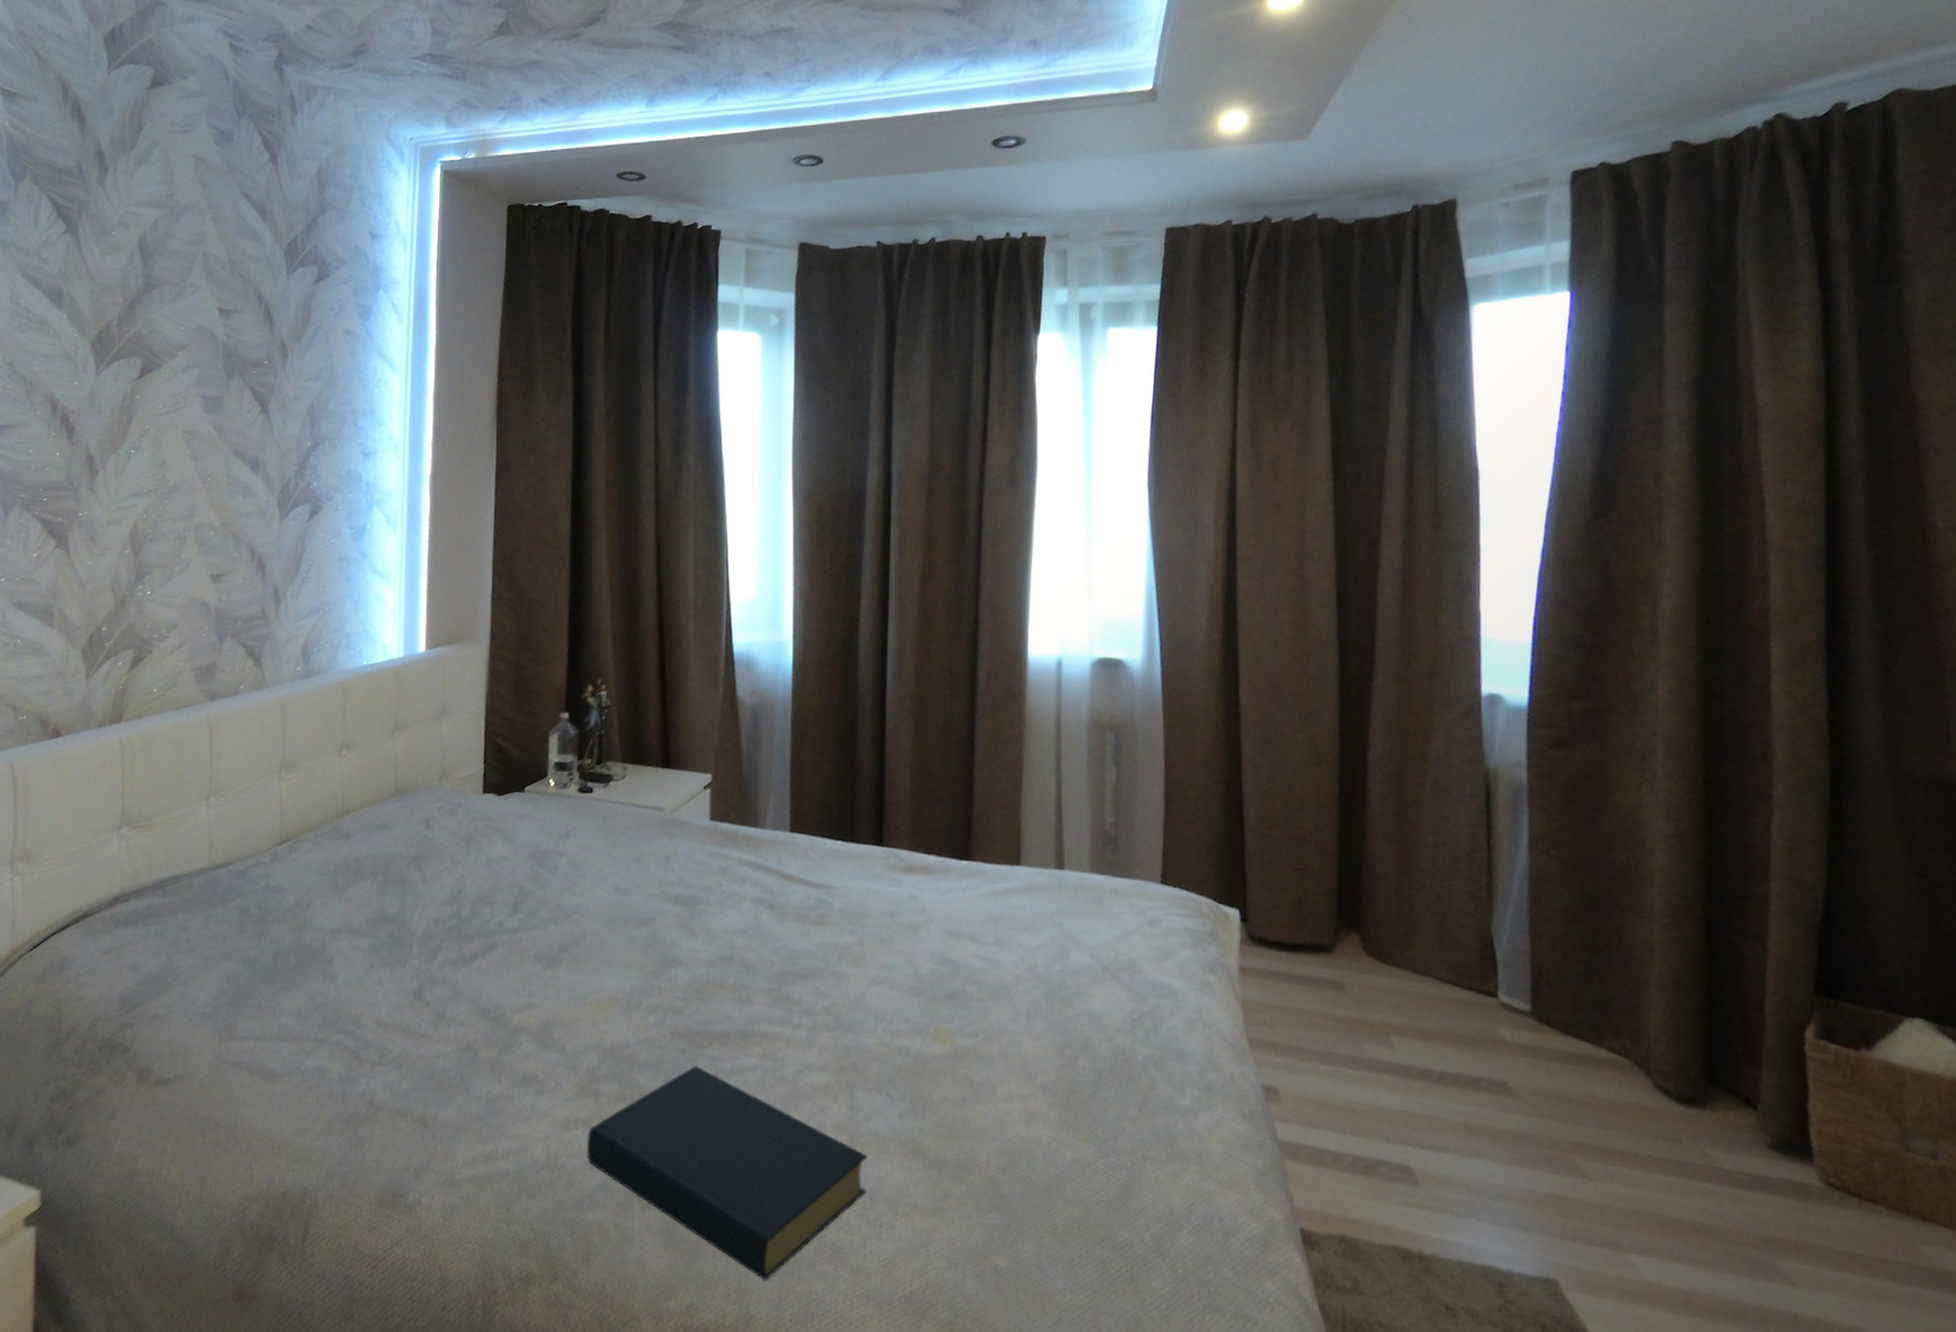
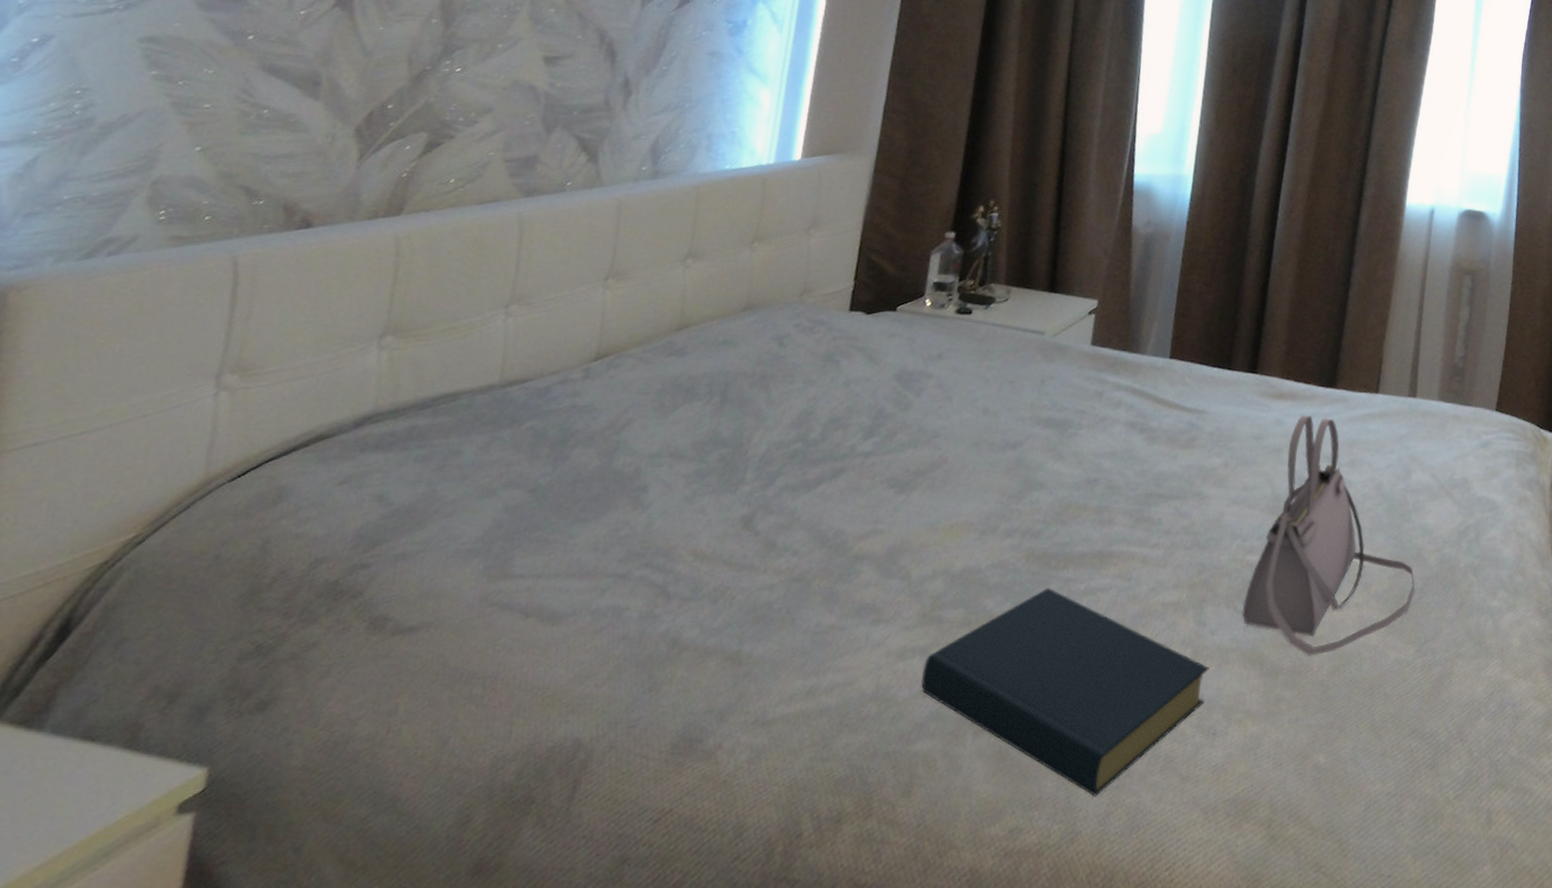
handbag: none [896,889,1088,1150] -> present [1241,414,1416,656]

